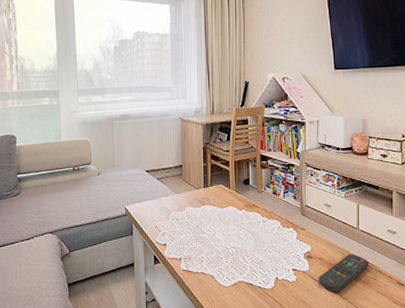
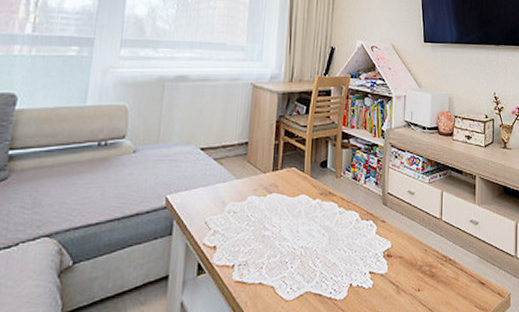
remote control: present [318,253,369,293] -> none [397,249,451,299]

